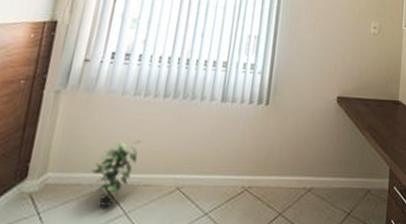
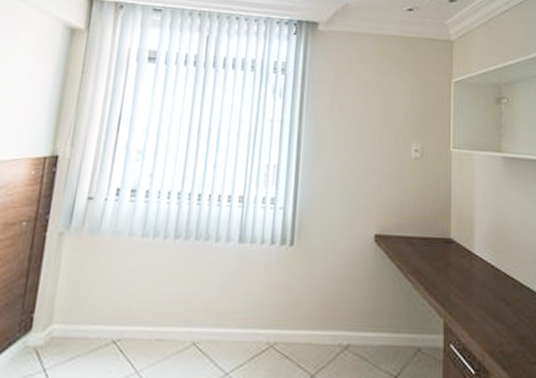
potted plant: present [90,140,141,208] -> none [97,287,151,365]

